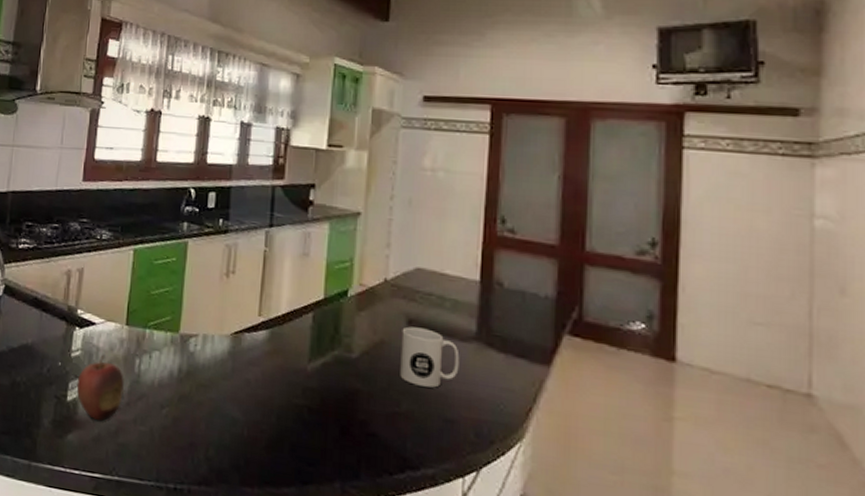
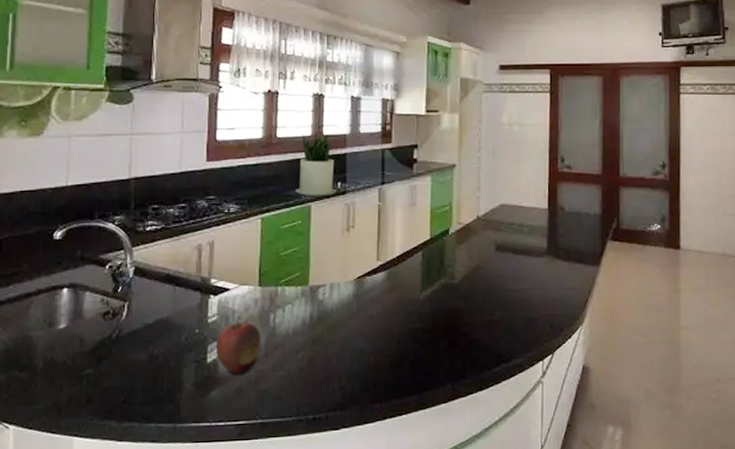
planter: none [171,161,218,234] -> present [295,134,337,198]
mug: present [400,326,460,388] -> none [492,251,536,297]

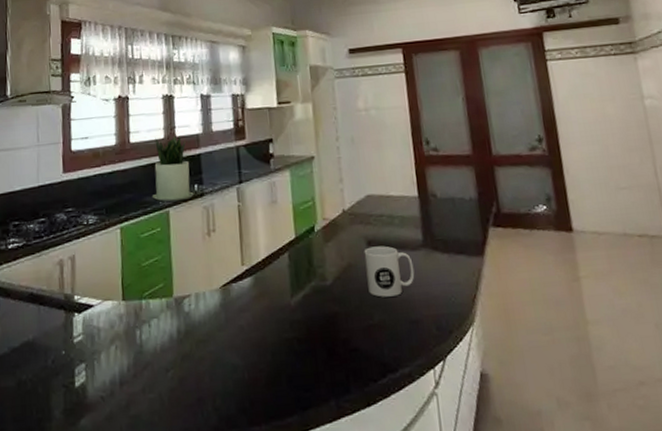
fruit: present [215,315,262,374] -> none [82,333,130,399]
mug: none [492,251,536,297] -> present [364,245,415,297]

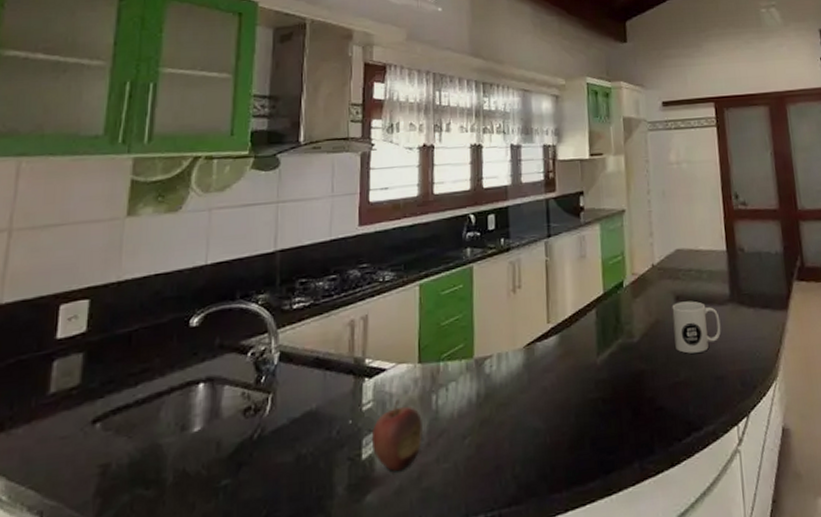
fruit: none [82,333,130,399] -> present [371,399,424,471]
planter: present [152,136,194,203] -> none [455,187,500,258]

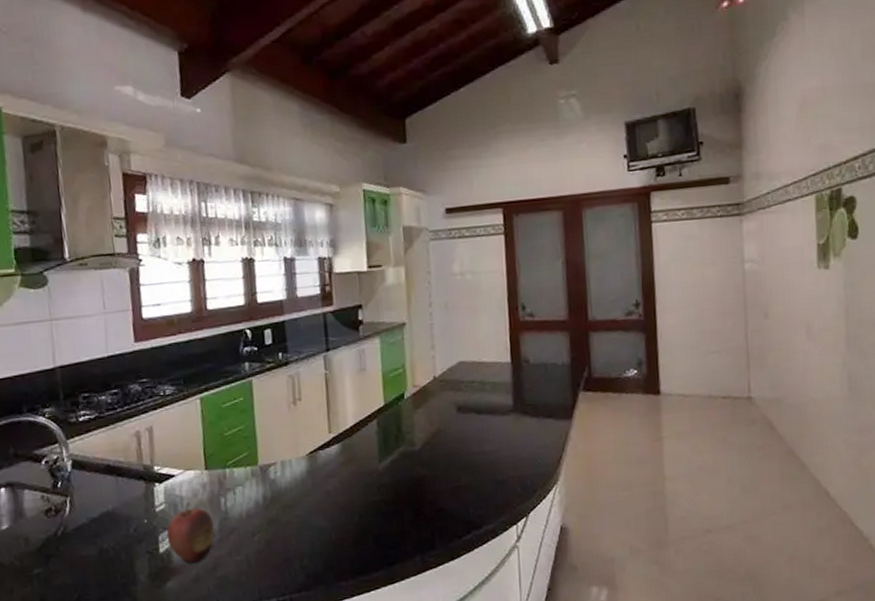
mug: present [672,301,721,354] -> none [453,411,503,461]

